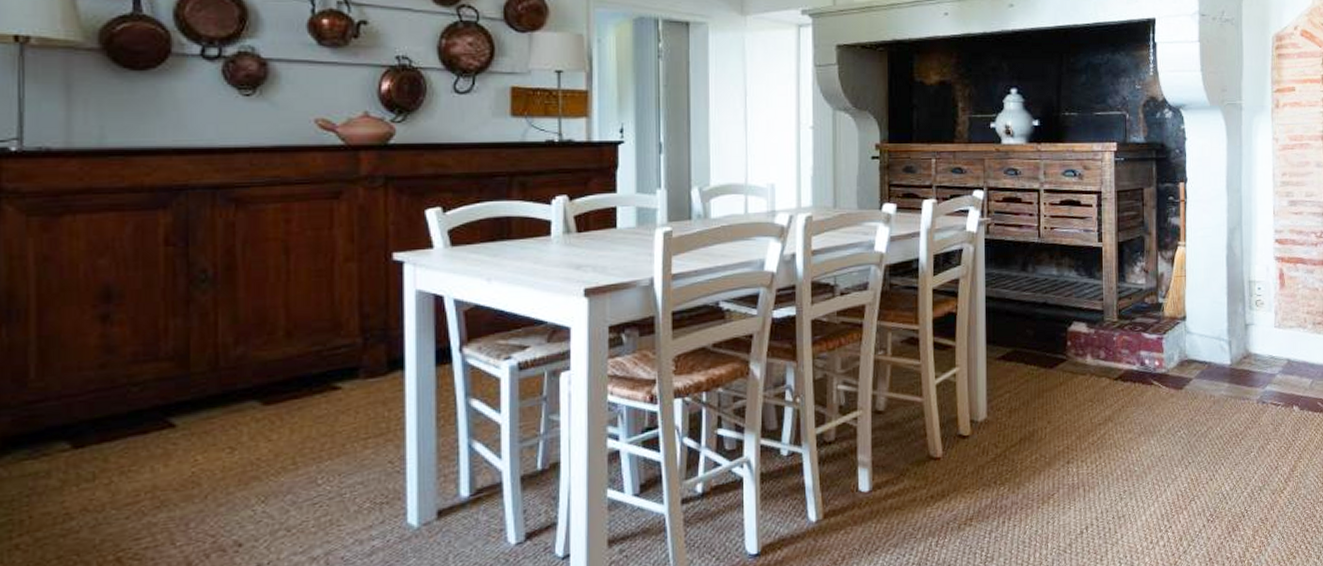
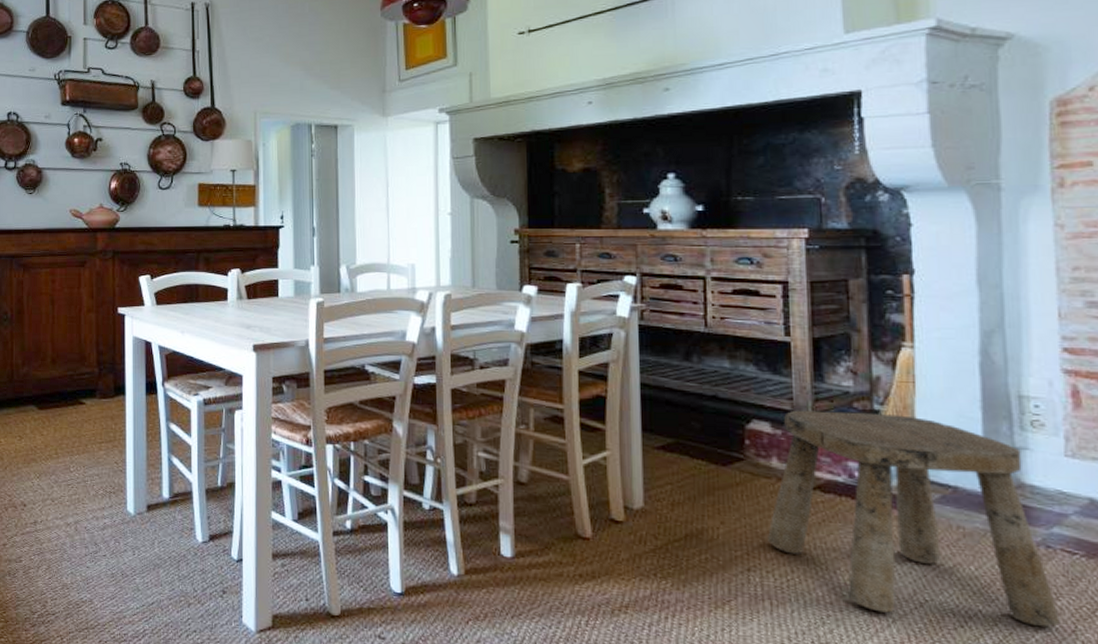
stool: none [1083,305,1269,480] -> present [768,410,1060,627]

